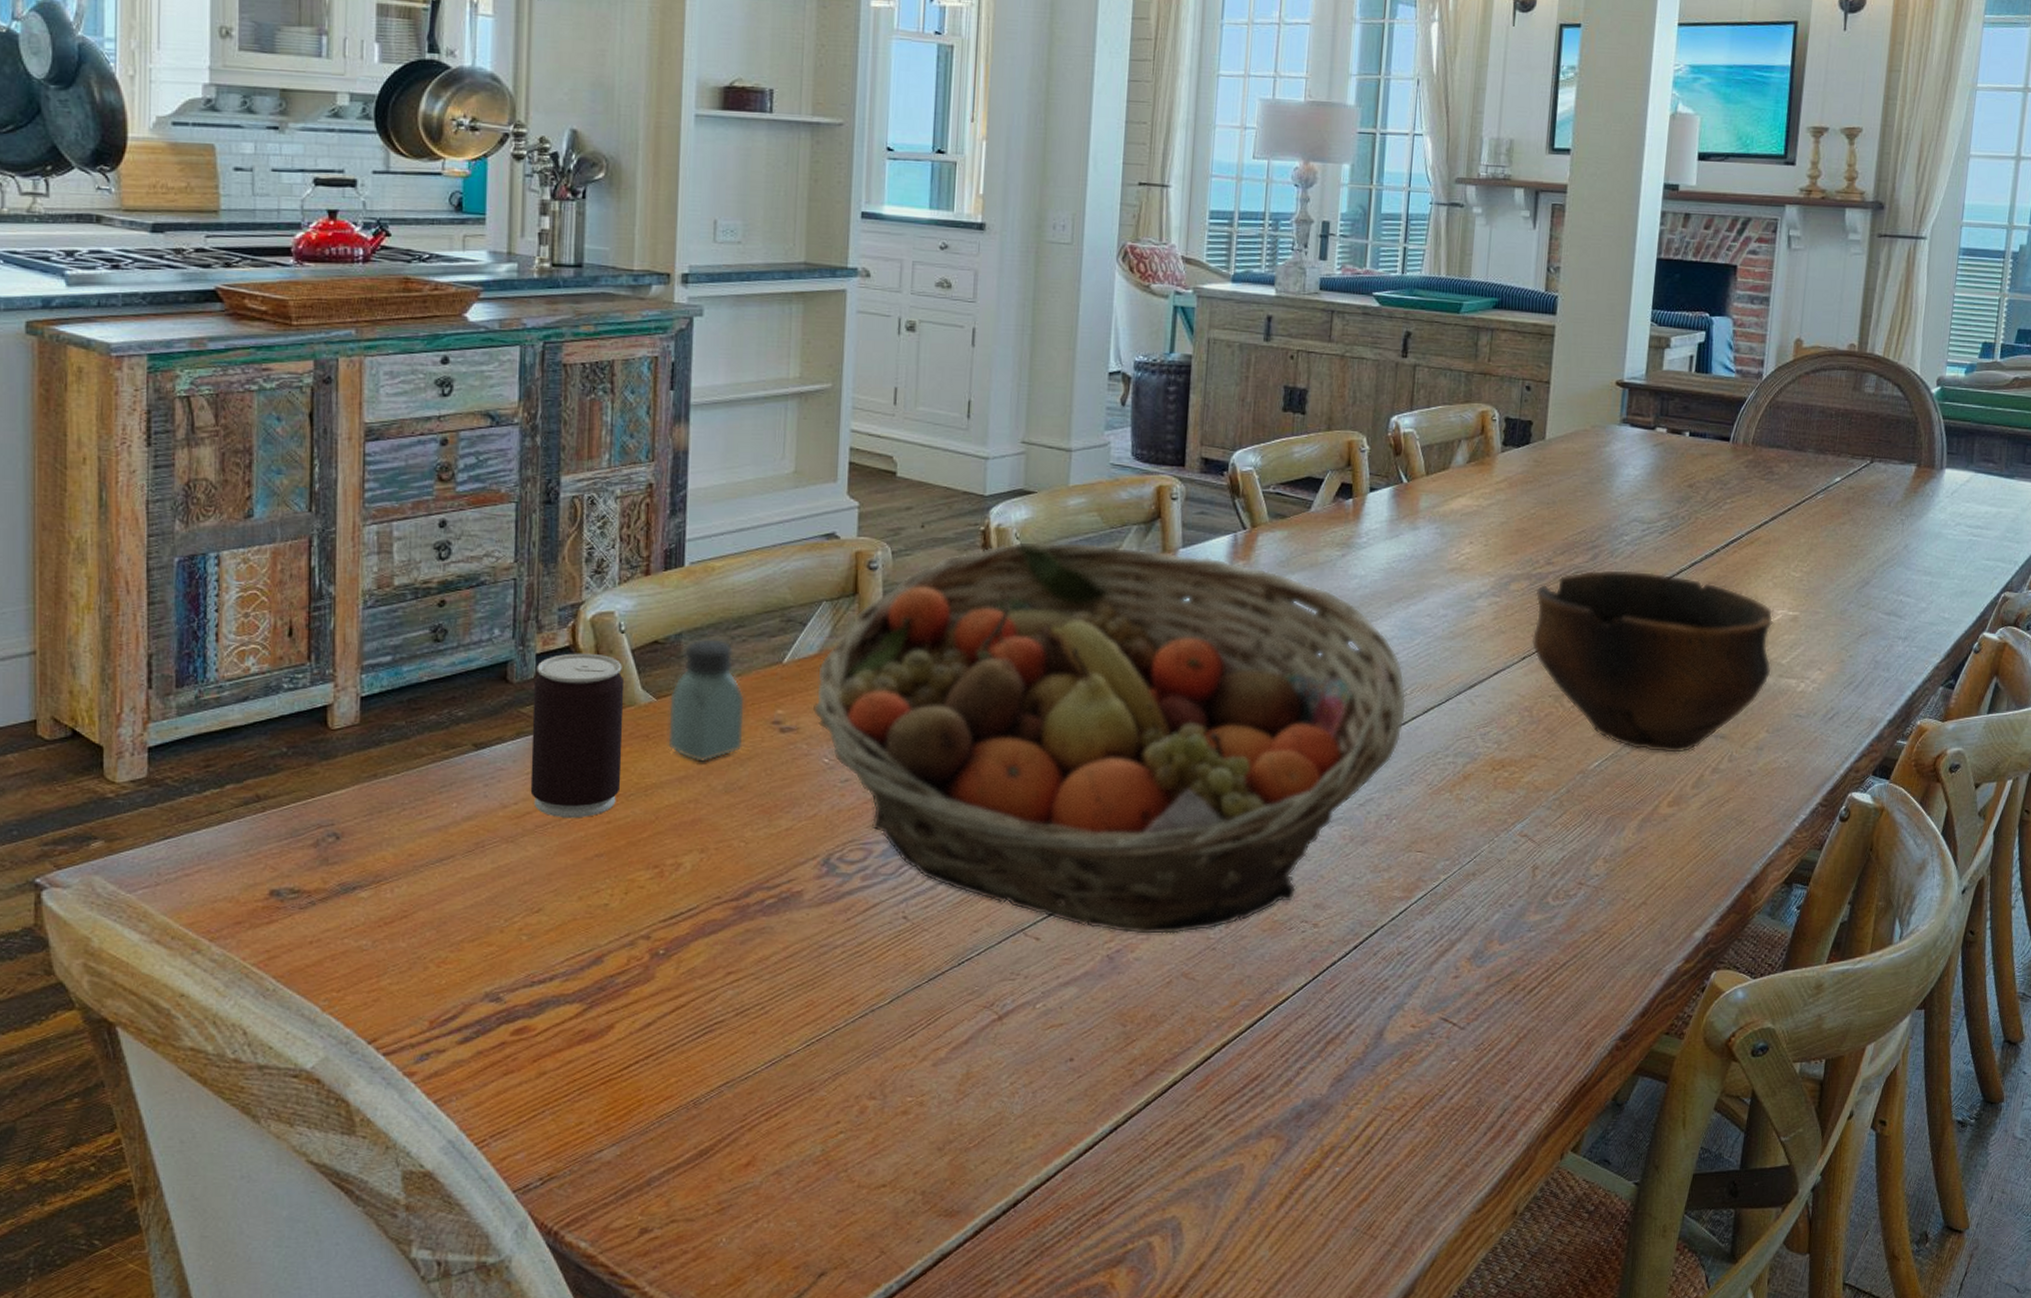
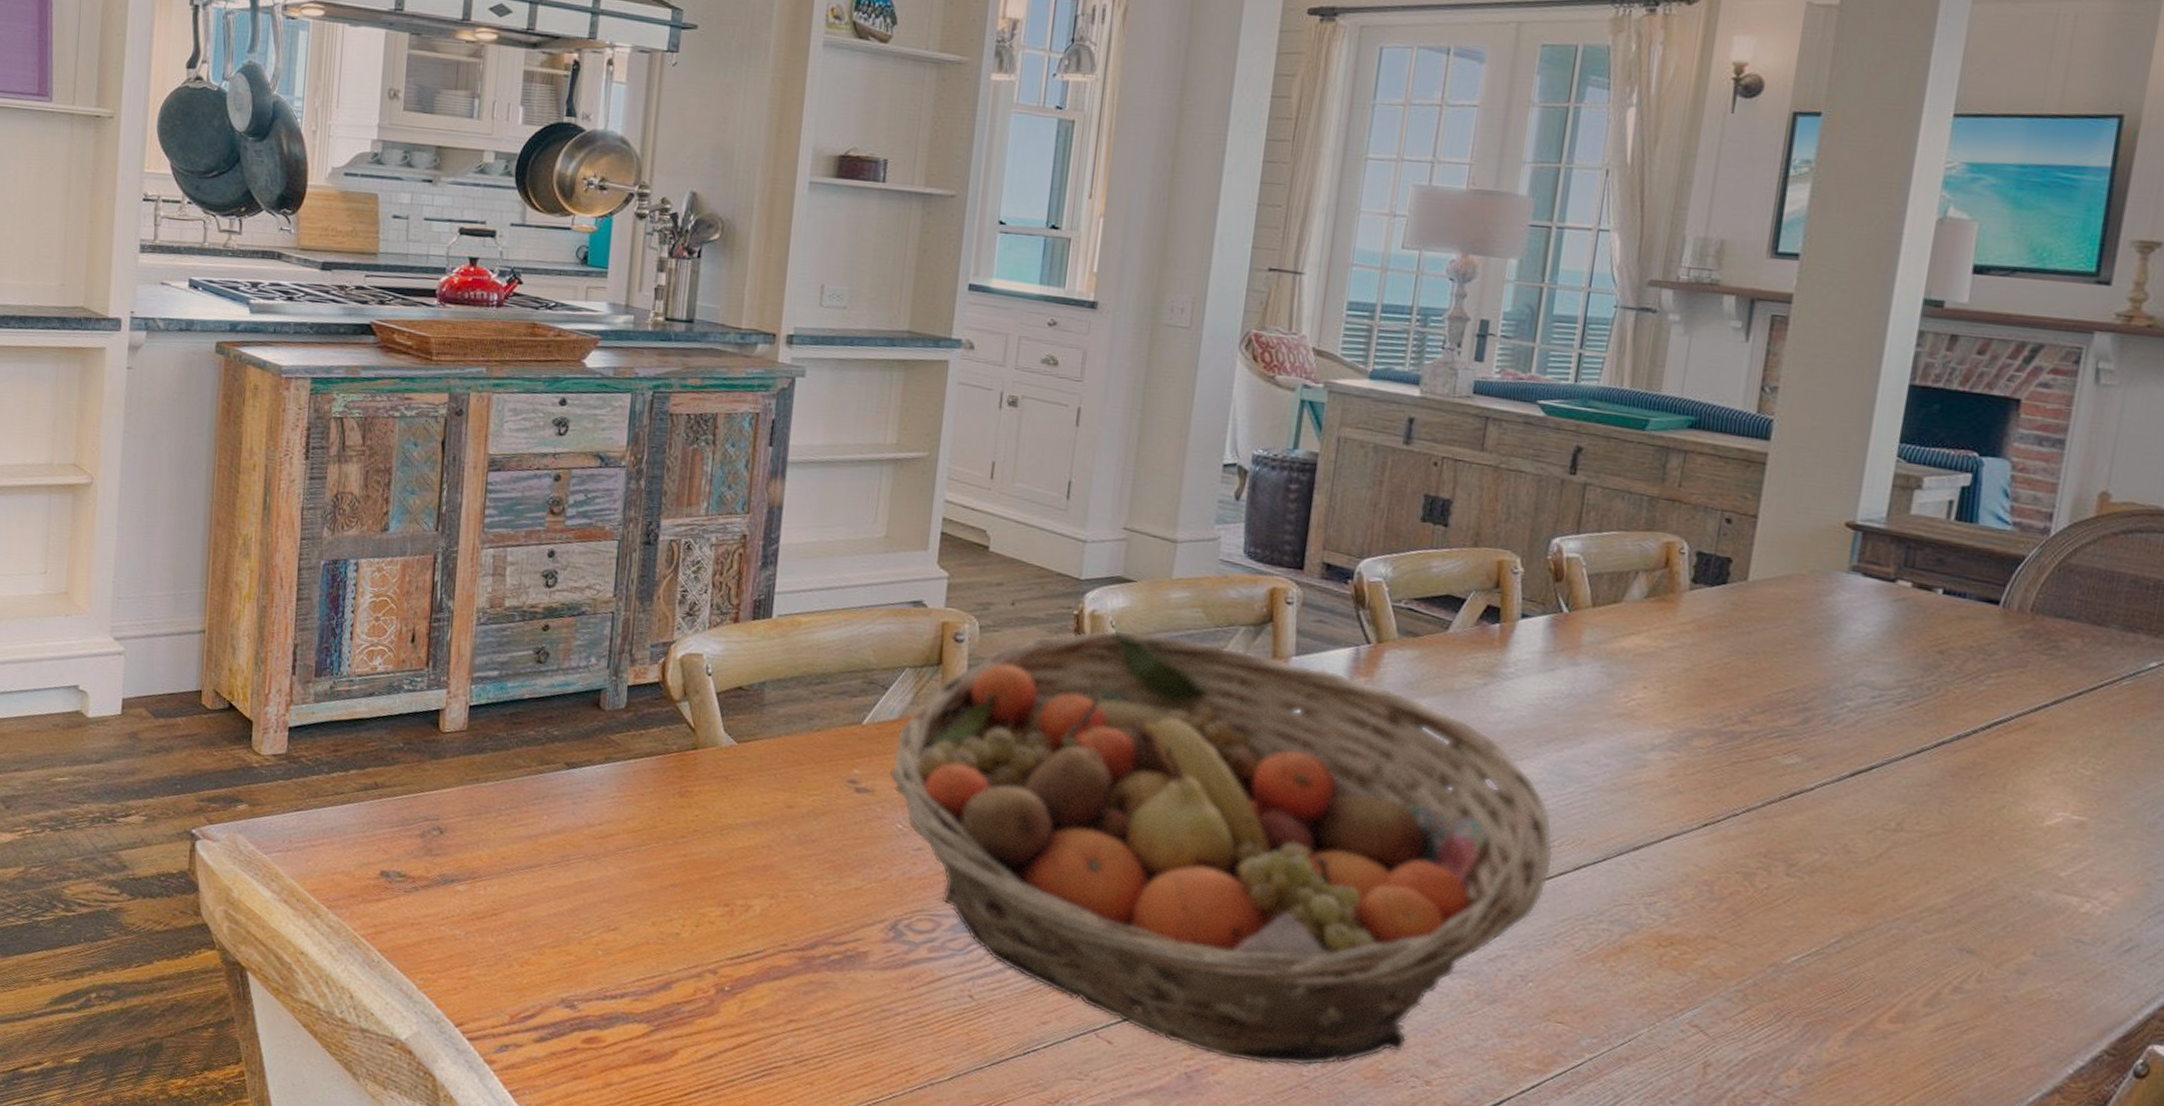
beverage can: present [530,653,625,819] -> none [614,688,708,848]
saltshaker: present [667,638,746,763] -> none [744,689,824,811]
bowl: present [1531,569,1774,754] -> none [1716,735,2051,963]

